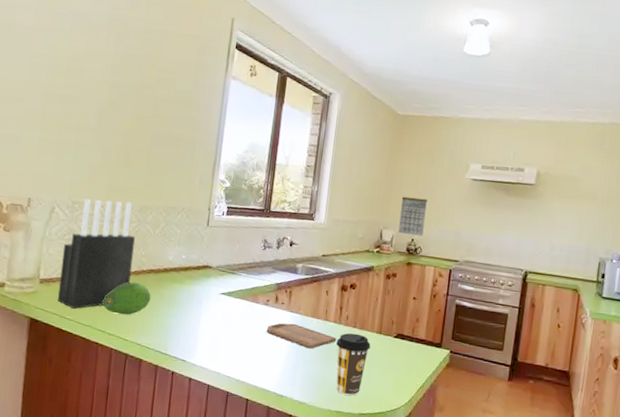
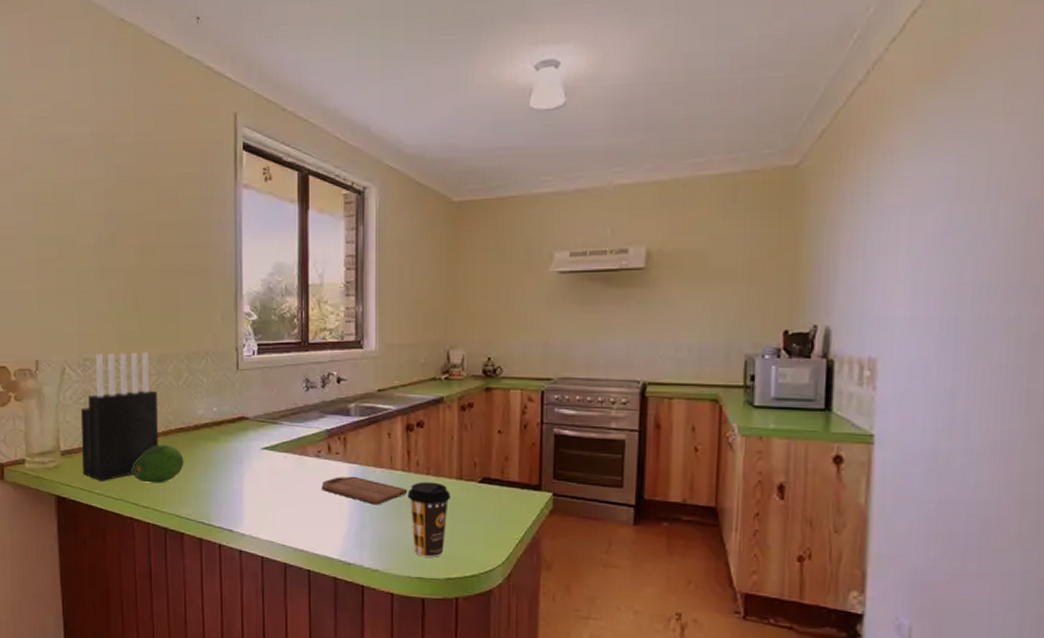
calendar: present [398,192,427,236] -> none [469,297,503,353]

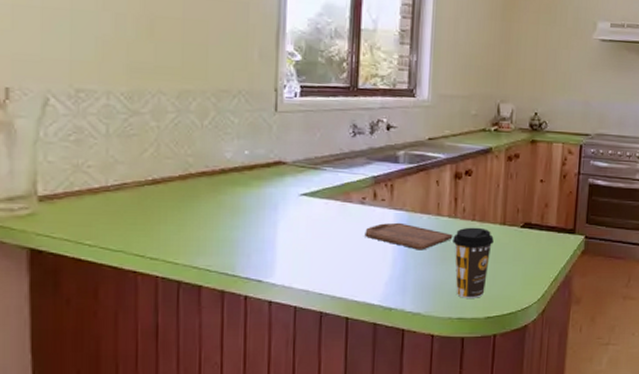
knife block: present [80,352,159,482] -> none [68,85,176,232]
fruit: present [132,444,184,483] -> none [137,189,206,232]

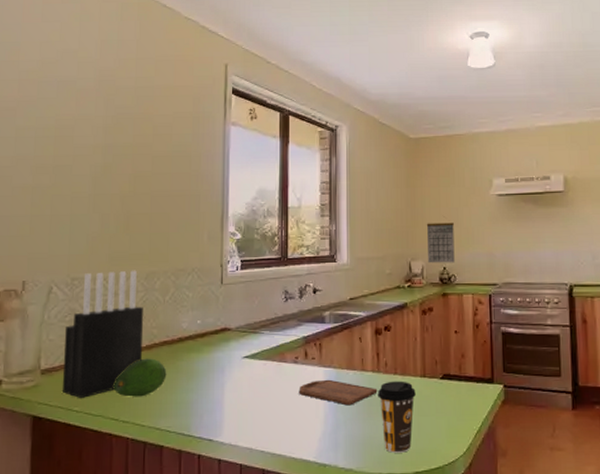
knife block: none [68,85,176,232] -> present [63,270,144,399]
fruit: none [137,189,206,232] -> present [113,358,167,397]
calendar: none [519,57,551,109] -> present [426,216,455,263]

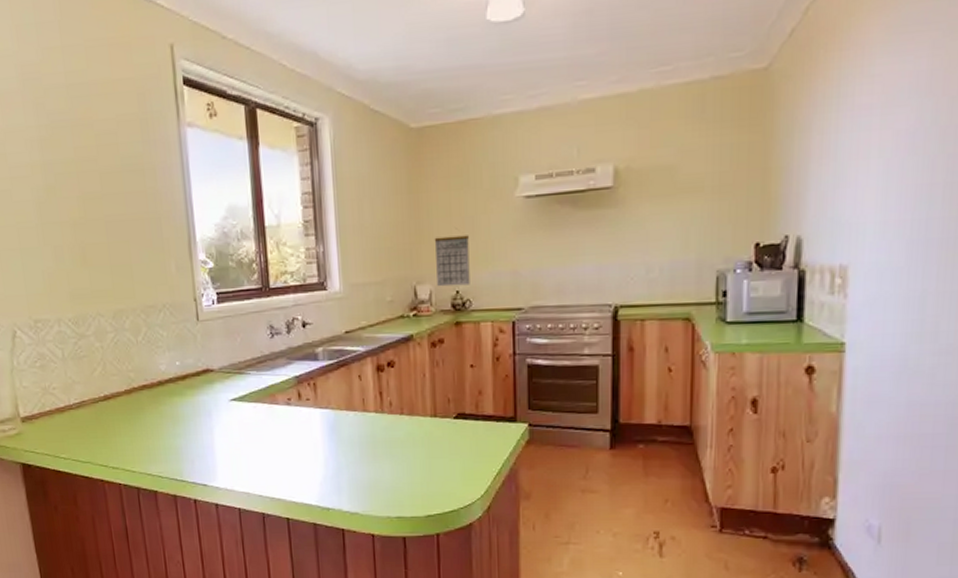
knife block: present [63,270,144,399] -> none [37,308,123,446]
fruit: present [113,358,167,397] -> none [97,403,151,444]
cutting board: present [299,379,378,406] -> none [294,421,383,449]
coffee cup: present [378,381,416,453] -> none [382,421,426,496]

